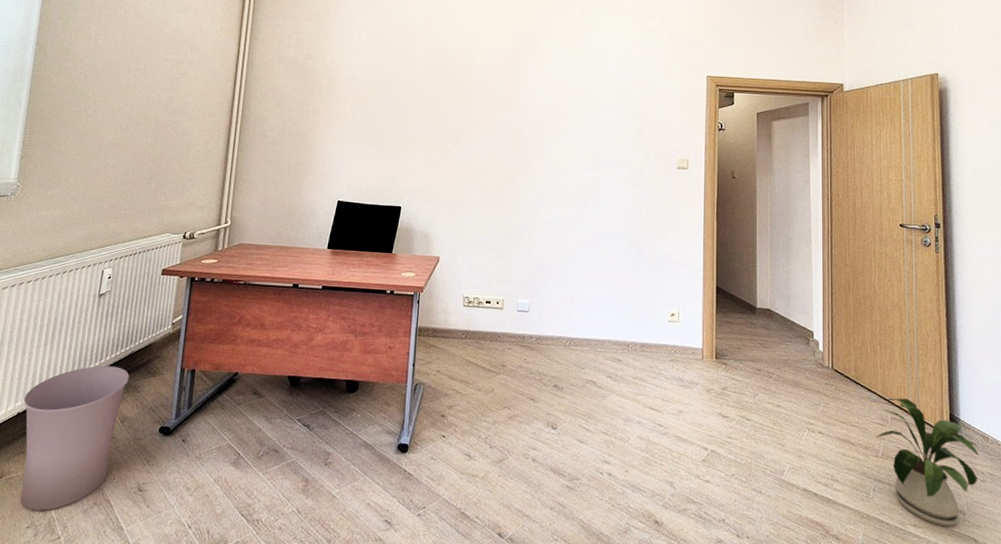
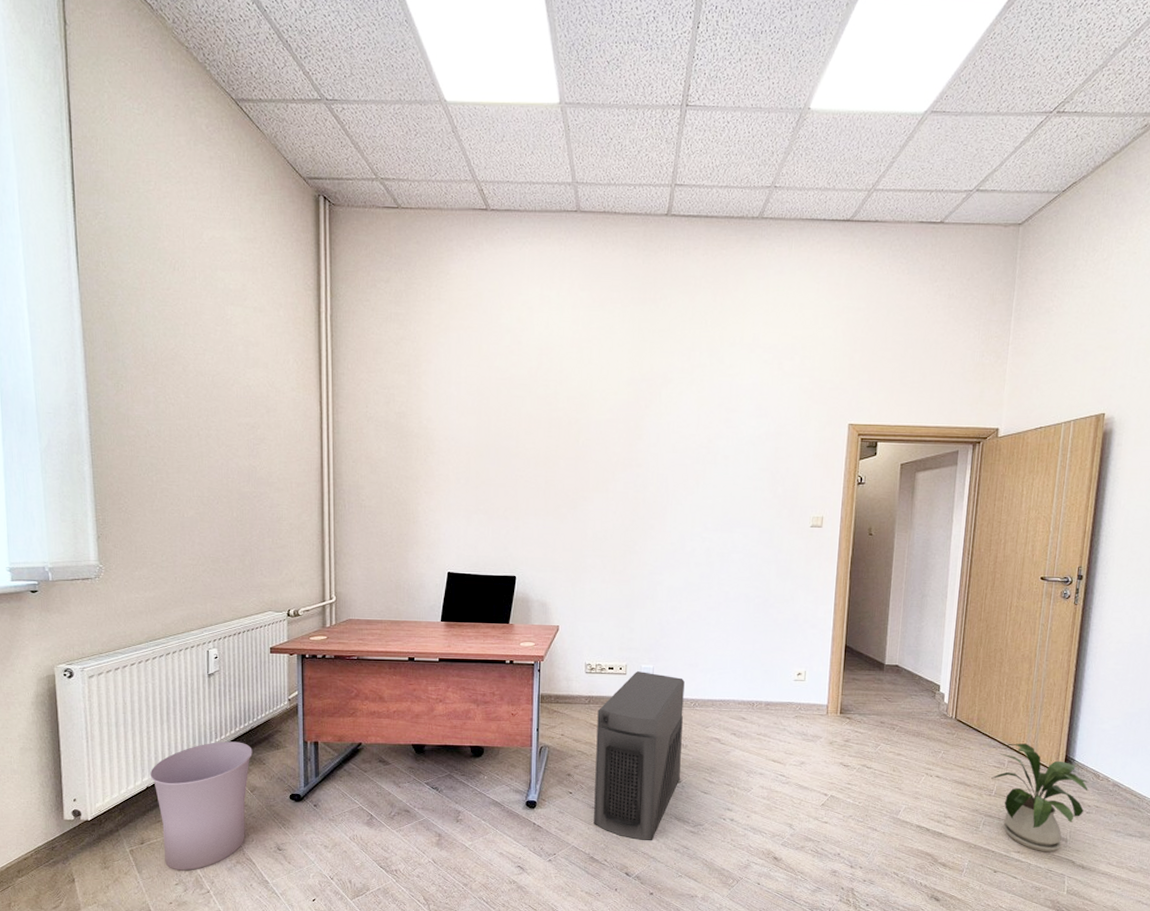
computer tower: none [466,306,560,495] -> present [594,671,685,840]

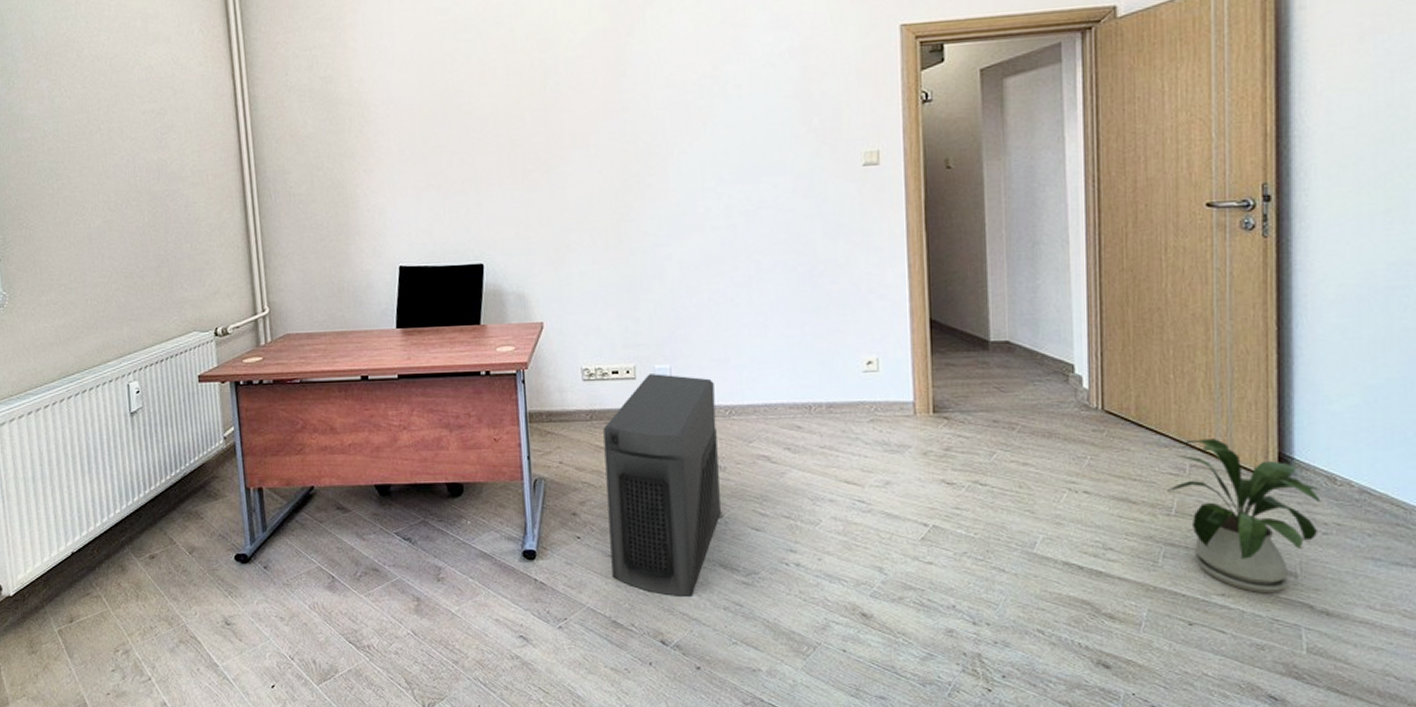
waste bin: present [149,741,253,871] -> none [74,492,188,654]

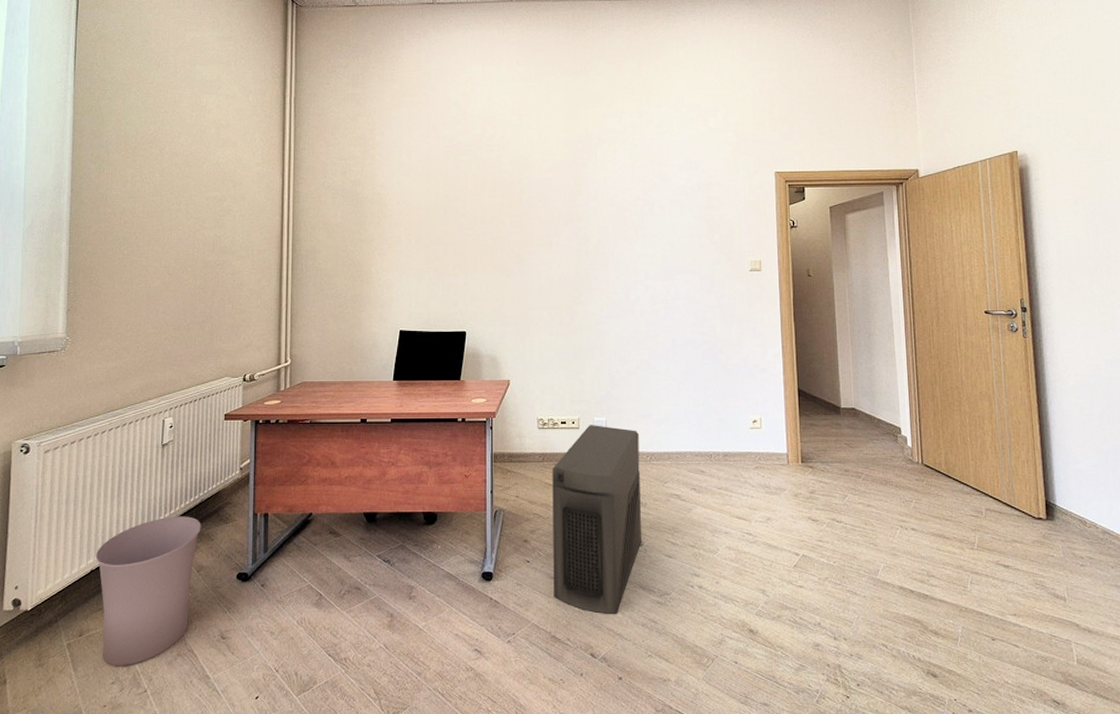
waste bin: none [74,492,188,654] -> present [95,516,201,666]
house plant: present [1167,439,1321,594] -> none [970,488,1077,614]

